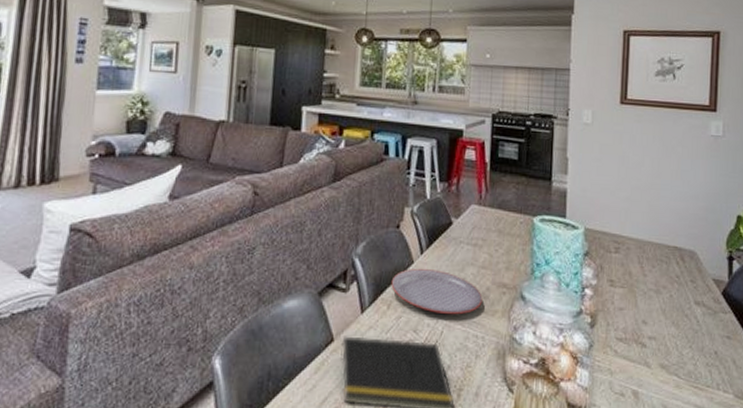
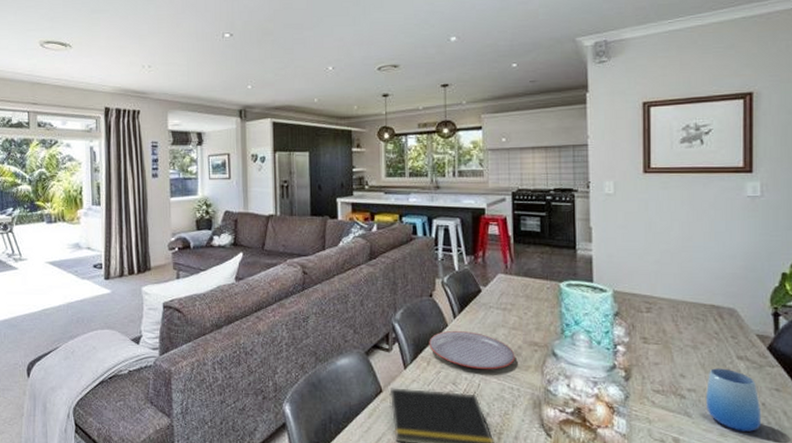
cup: none [665,314,714,382] -> present [706,368,762,432]

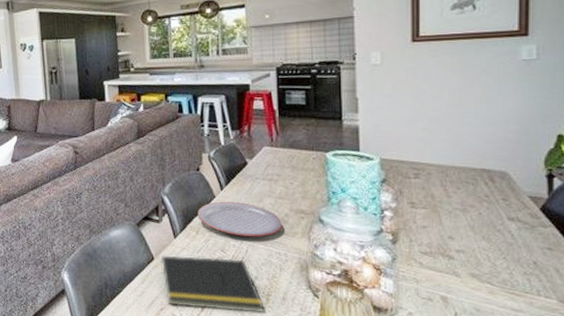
cup: present [706,368,762,432] -> none [475,229,533,289]

